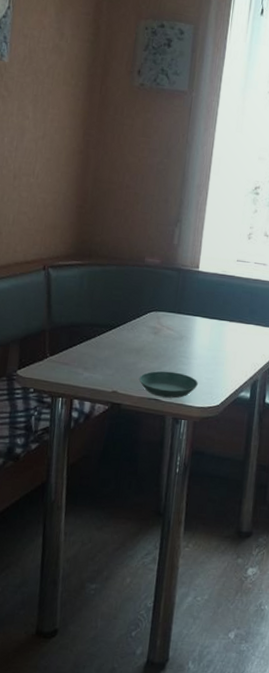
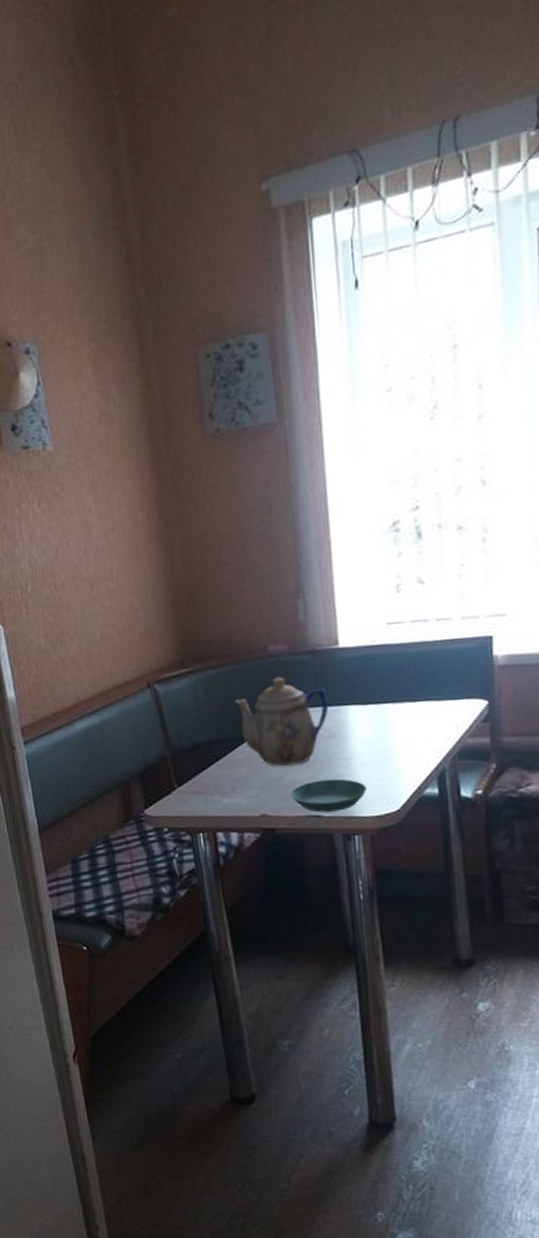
teapot: none [111,283,183,356] -> present [235,677,329,766]

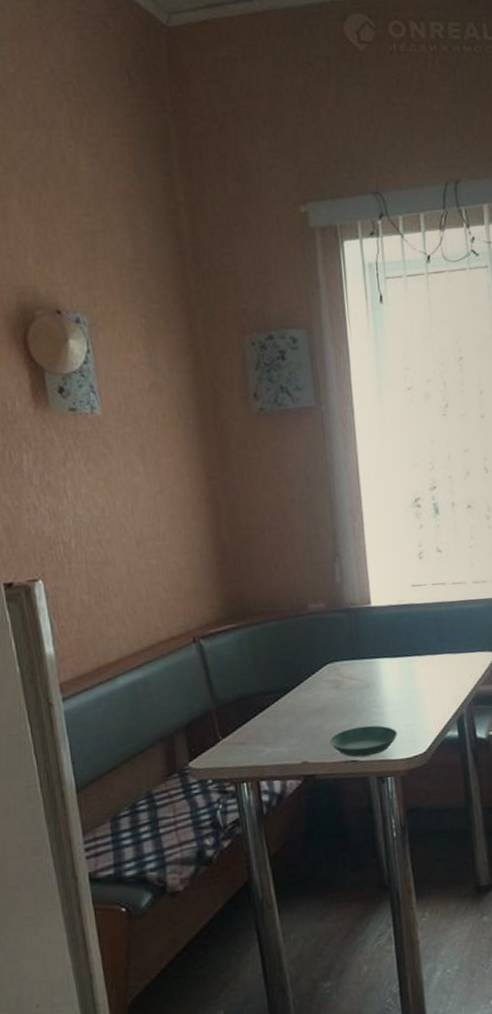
teapot: present [235,677,329,766] -> none [278,632,363,716]

